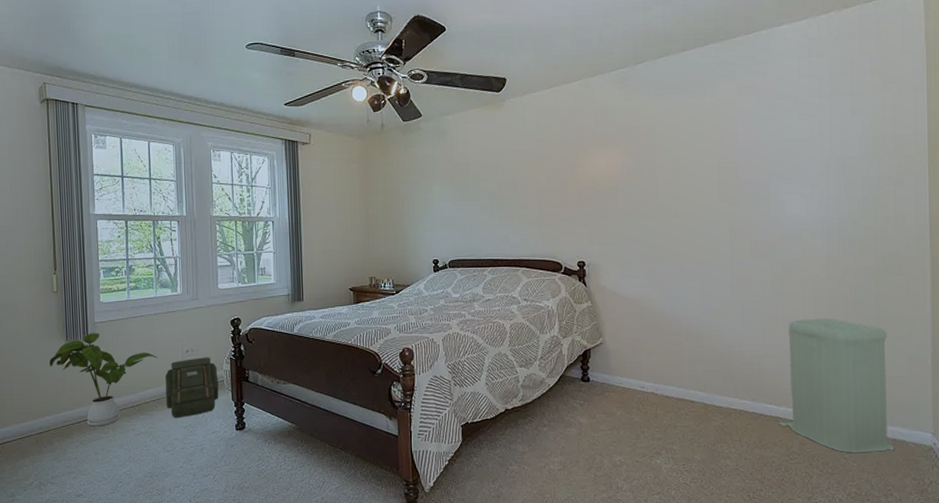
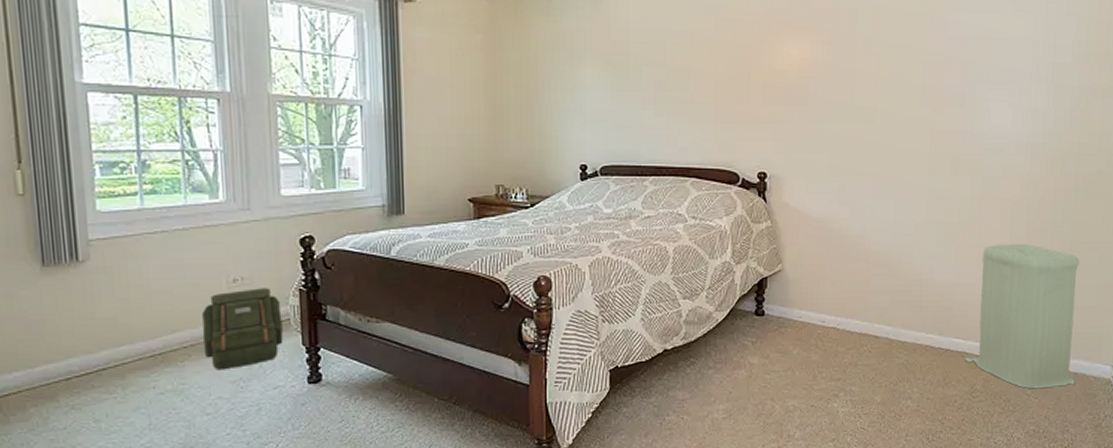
house plant: present [50,333,158,427] -> none [16,255,190,385]

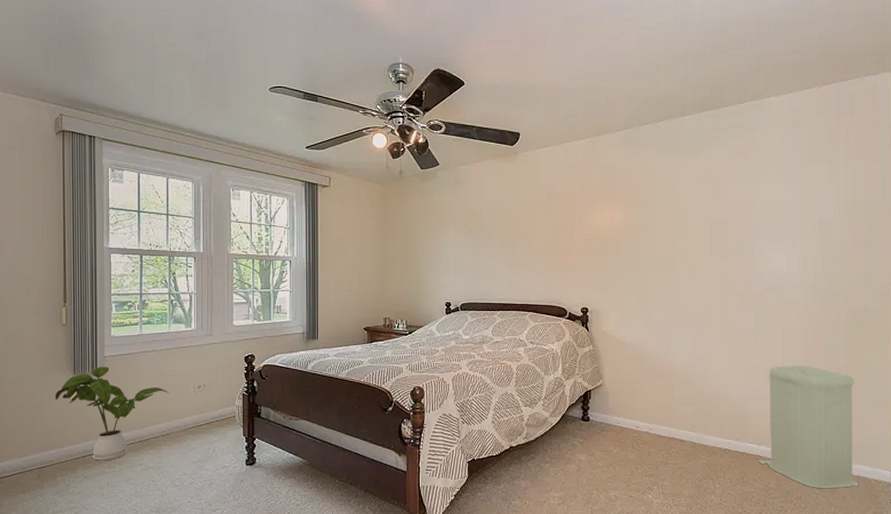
house plant: none [16,255,190,385] -> present [55,367,169,461]
backpack: present [202,288,283,370] -> none [175,393,230,453]

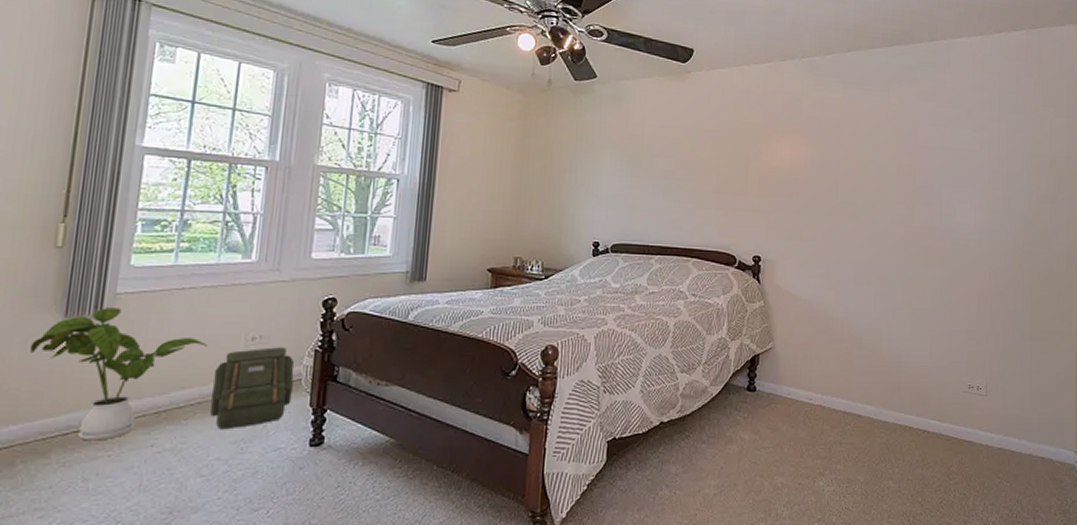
backpack: none [175,393,230,453] -> present [210,347,294,430]
laundry basket: present [758,365,858,489] -> none [940,330,1042,473]

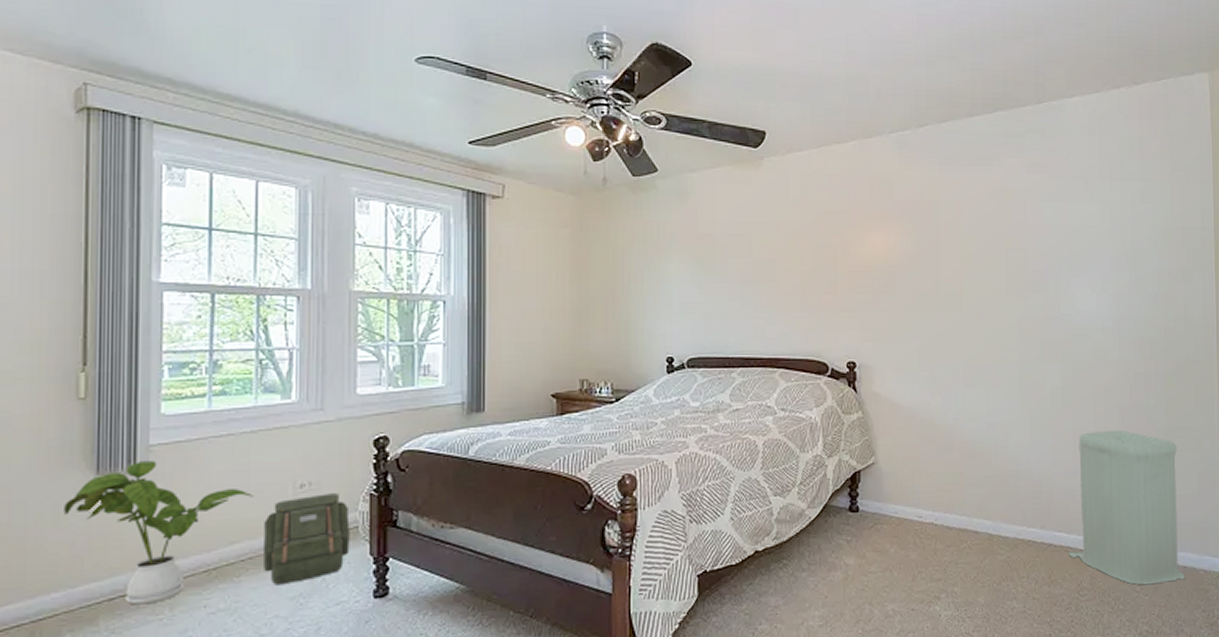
laundry basket: none [940,330,1042,473] -> present [1067,430,1185,586]

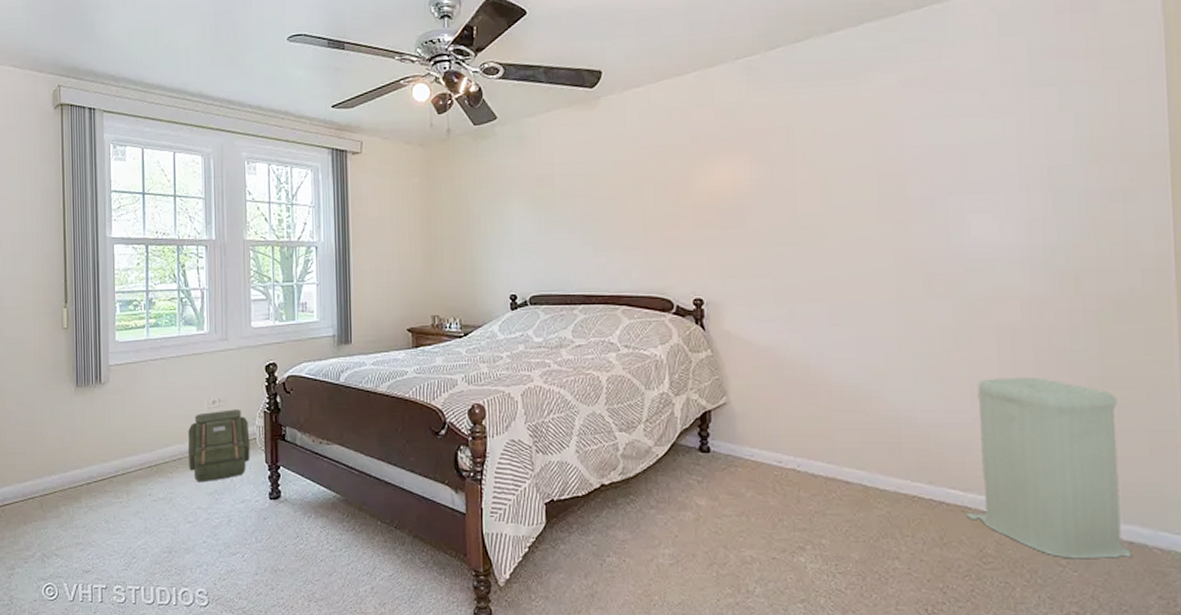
house plant: present [64,461,253,605] -> none [57,378,180,490]

